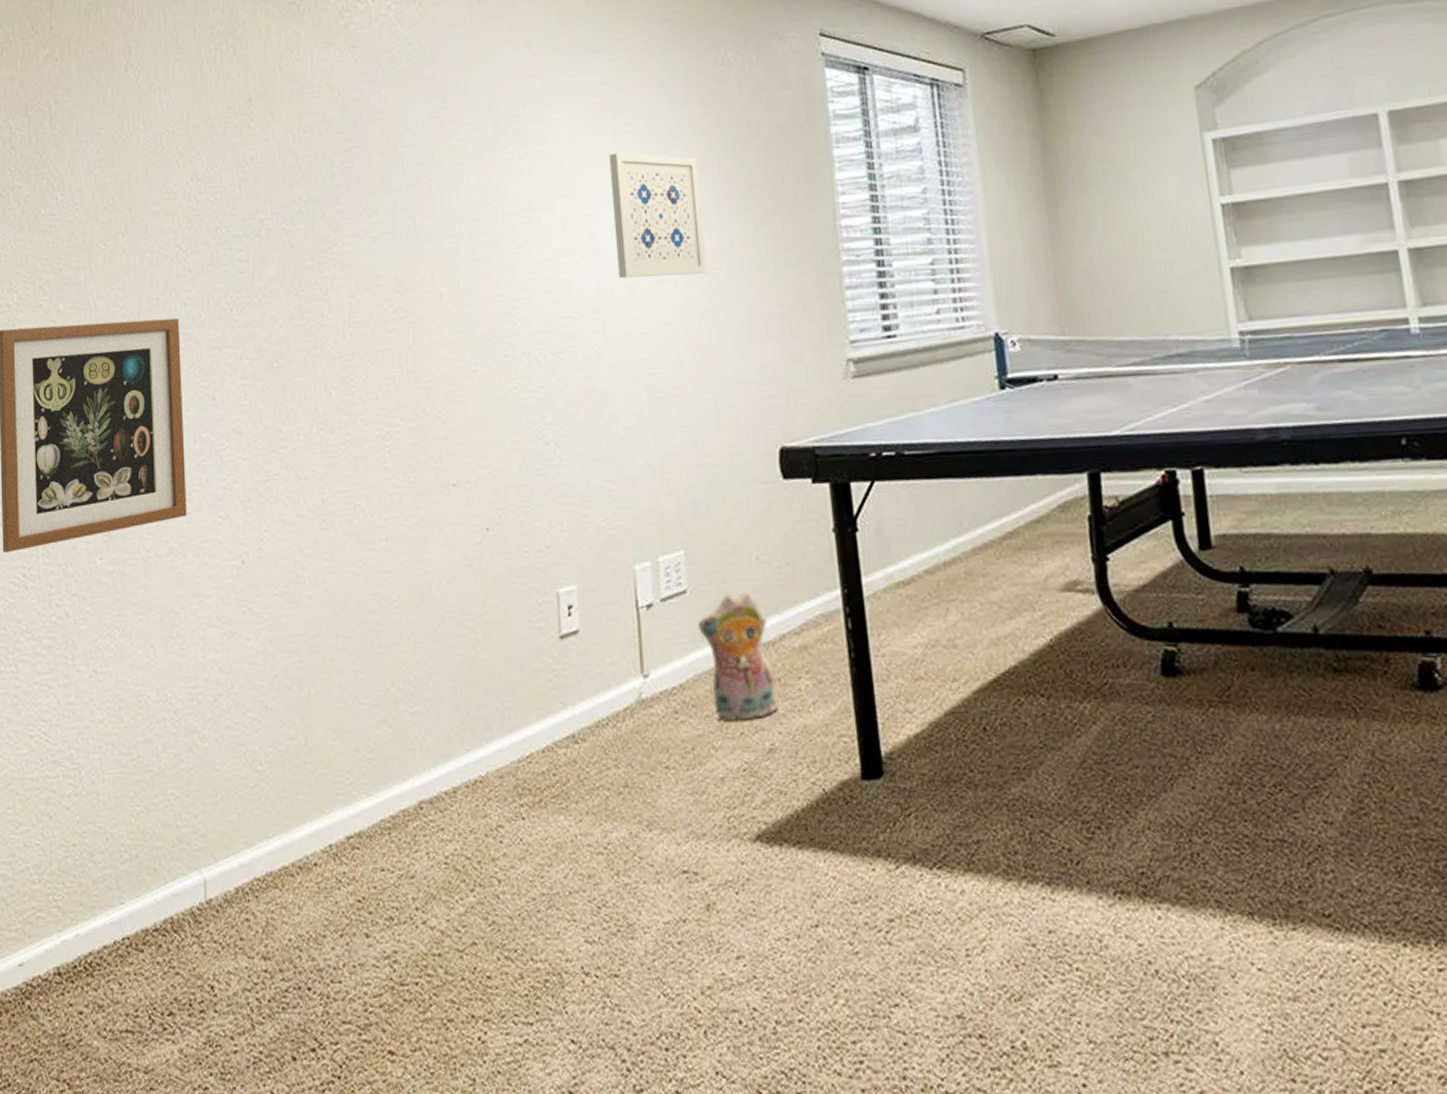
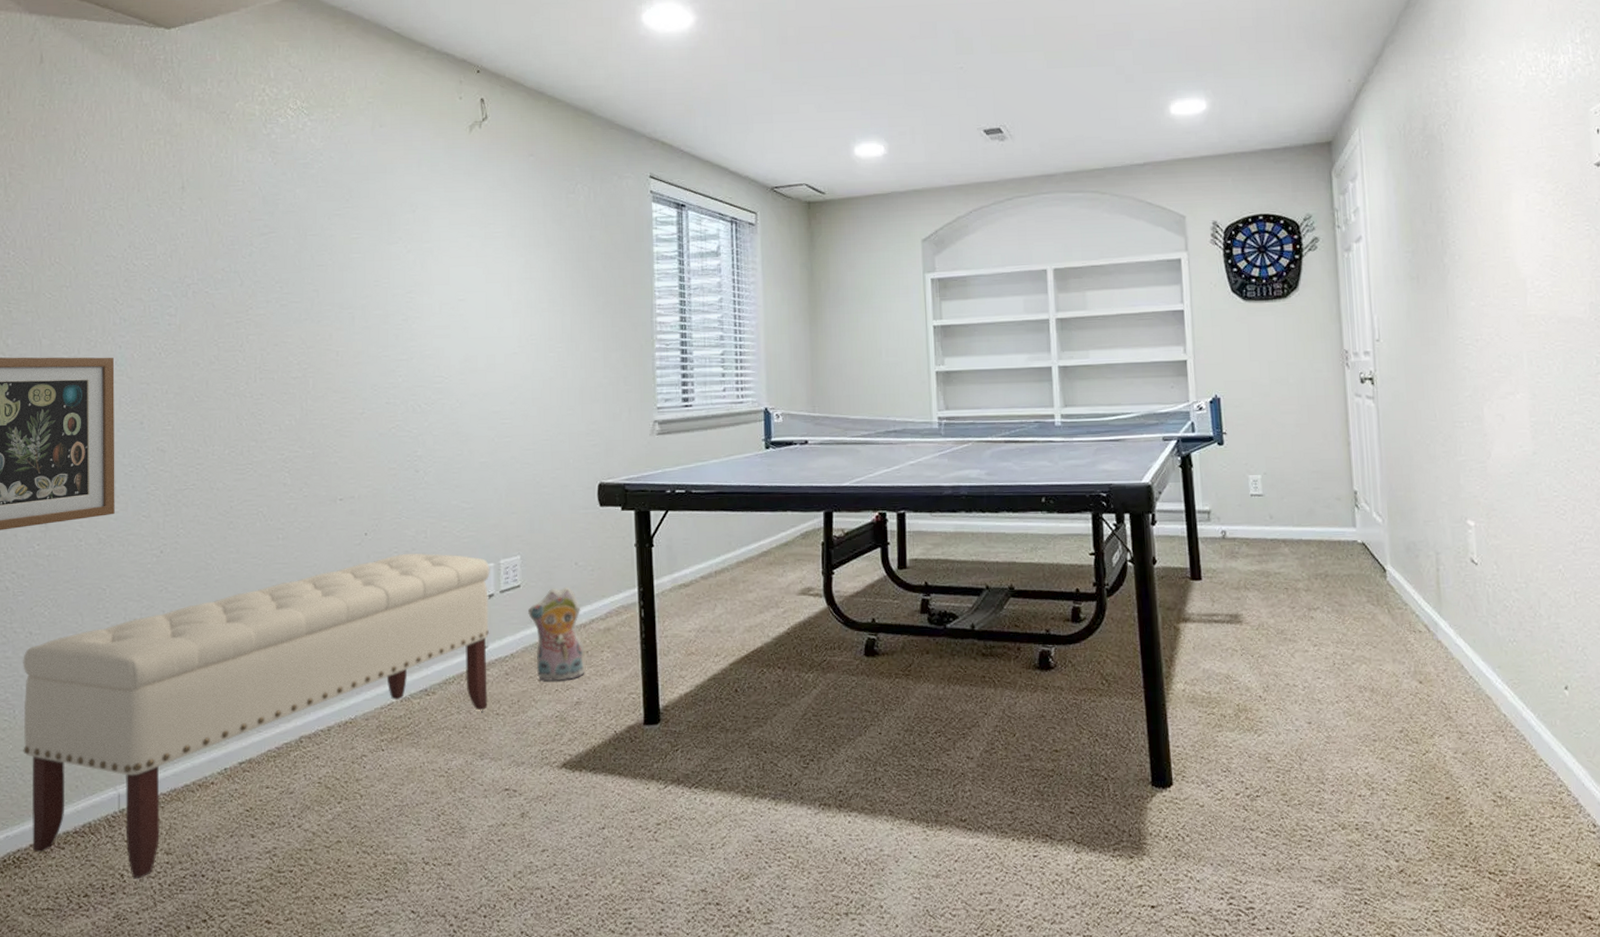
bench: none [88,551,654,992] -> present [23,553,490,879]
wall art: present [609,152,707,279] -> none [479,254,551,351]

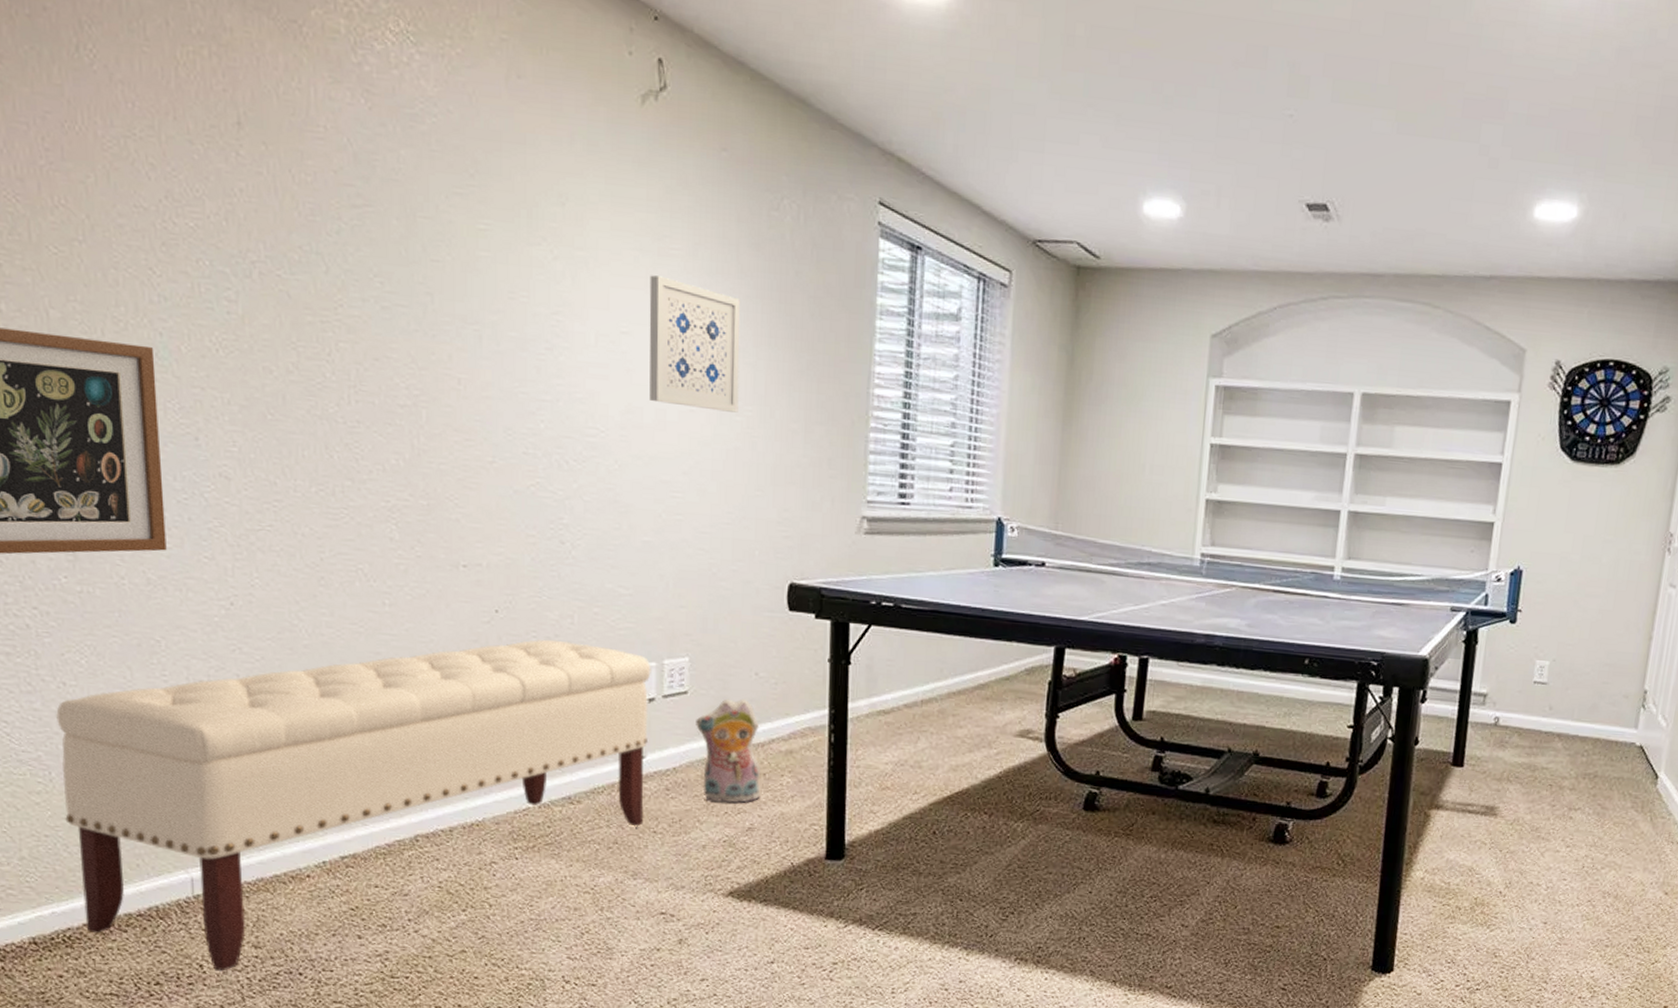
wall art: none [479,254,551,351] -> present [649,275,741,413]

